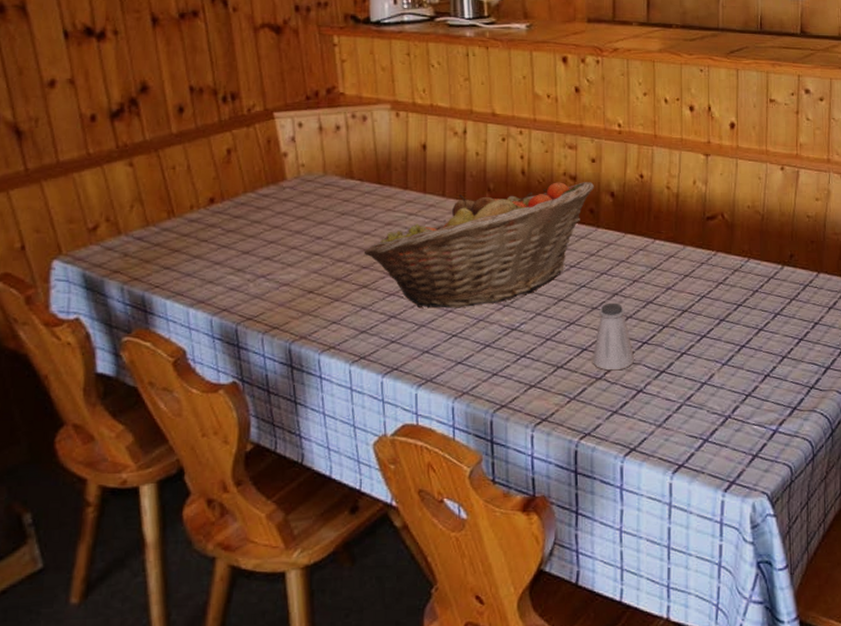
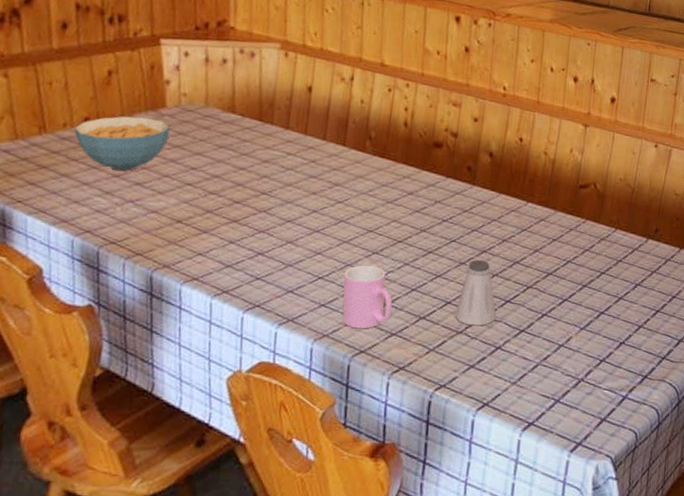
cereal bowl: none [201,192,293,248] -> present [74,116,170,171]
fruit basket: present [363,182,595,308] -> none [237,137,475,252]
cup: none [477,318,529,384] -> present [342,265,393,329]

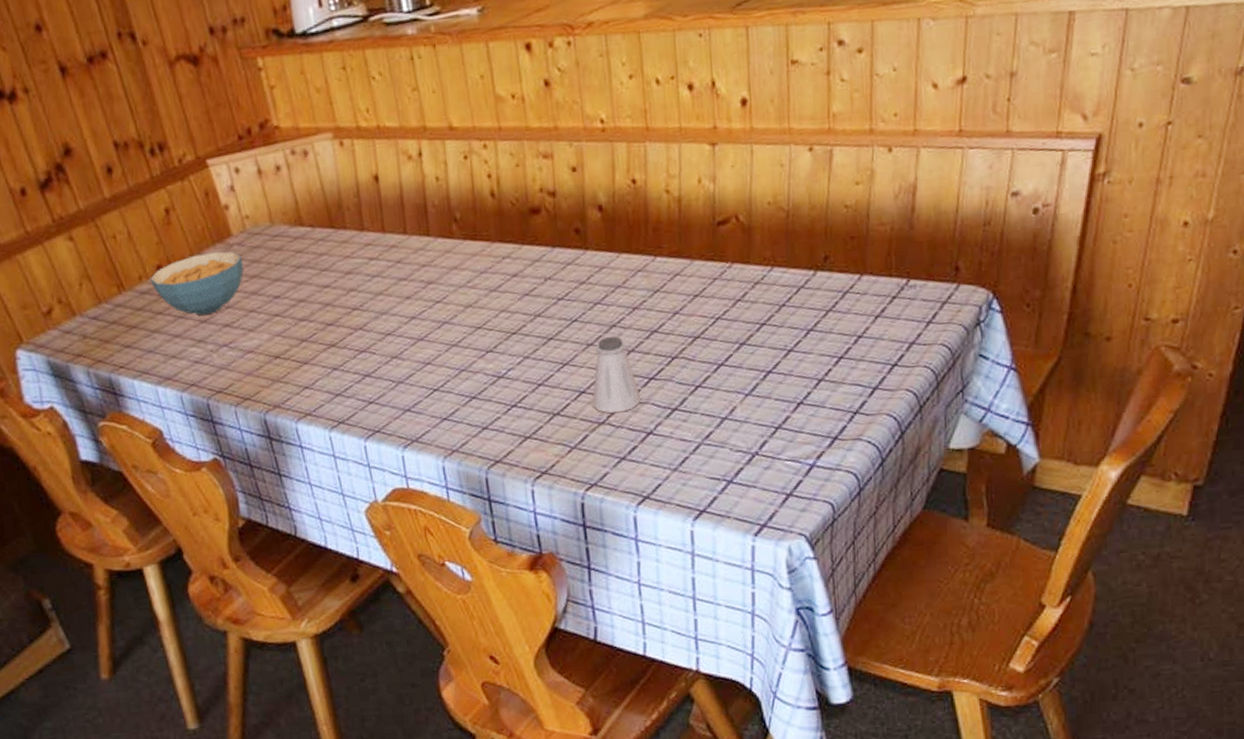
cup: present [342,265,393,329] -> none [460,365,522,438]

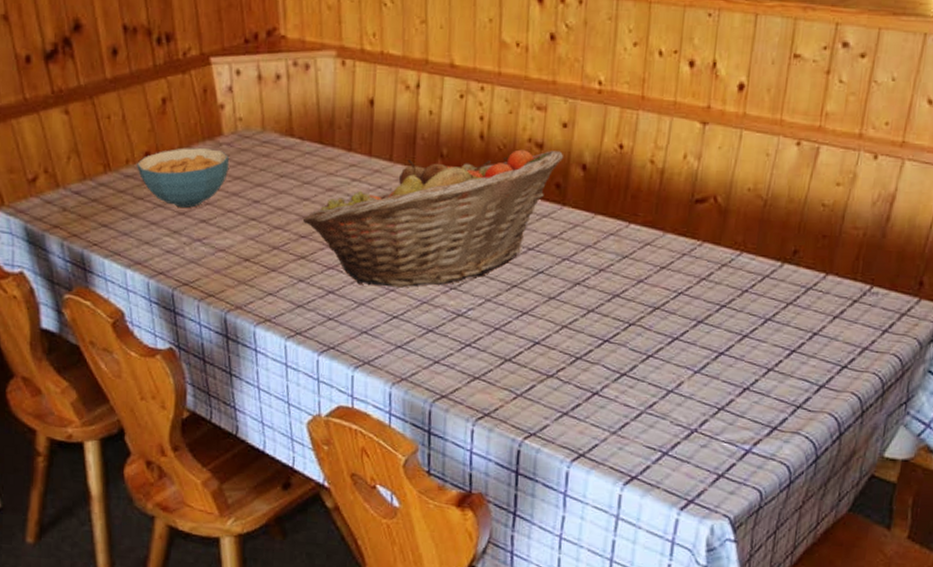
fruit basket: none [326,196,579,363] -> present [302,149,564,288]
saltshaker: present [592,336,641,414] -> none [545,293,593,369]

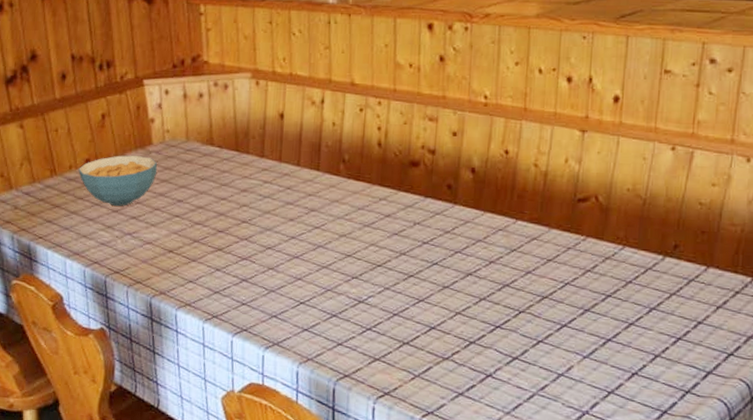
fruit basket: present [302,149,564,288] -> none [220,155,455,277]

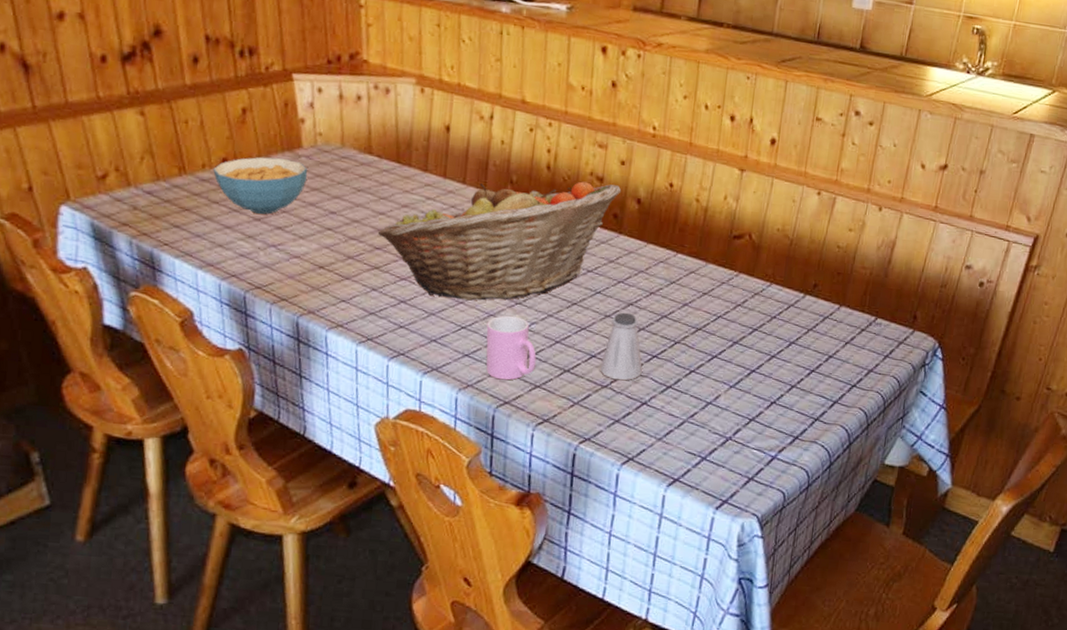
fruit basket: none [220,155,455,277] -> present [377,181,622,301]
cup: none [324,289,375,354] -> present [486,315,537,381]
saltshaker: none [440,282,485,353] -> present [600,312,643,381]

